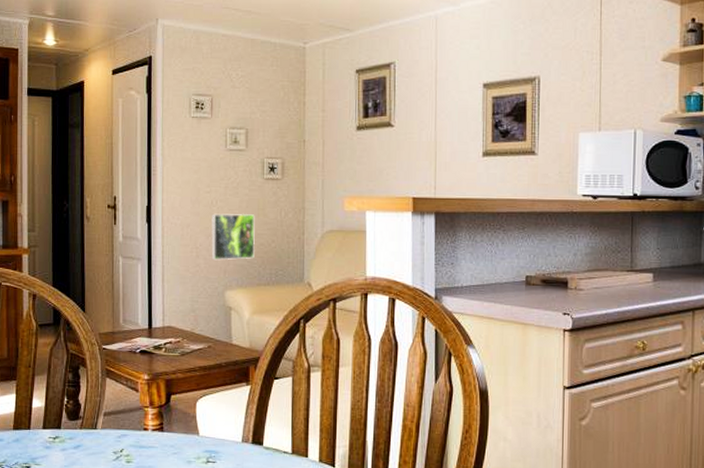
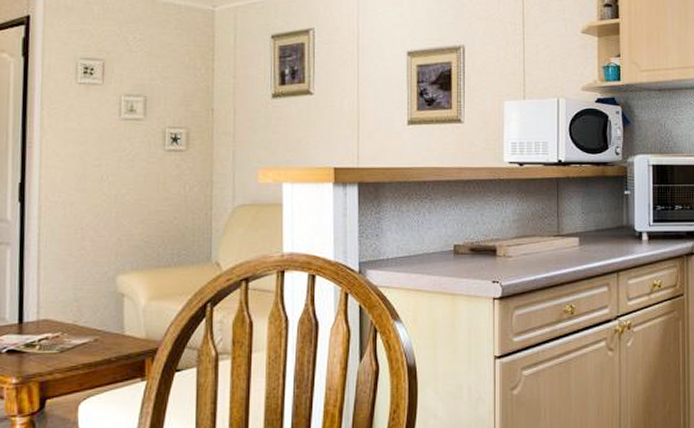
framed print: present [211,213,256,261] -> none [100,189,154,242]

